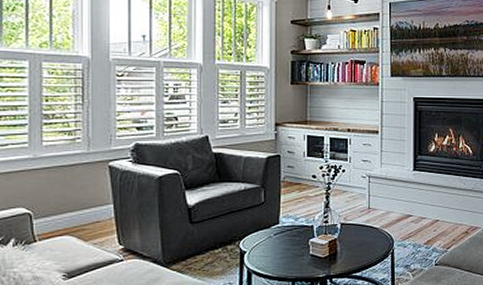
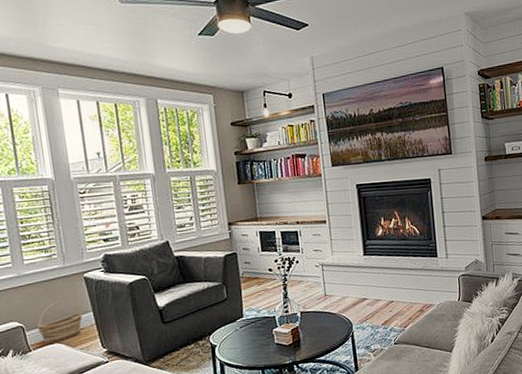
basket: none [48,189,101,235] -> present [37,301,83,344]

